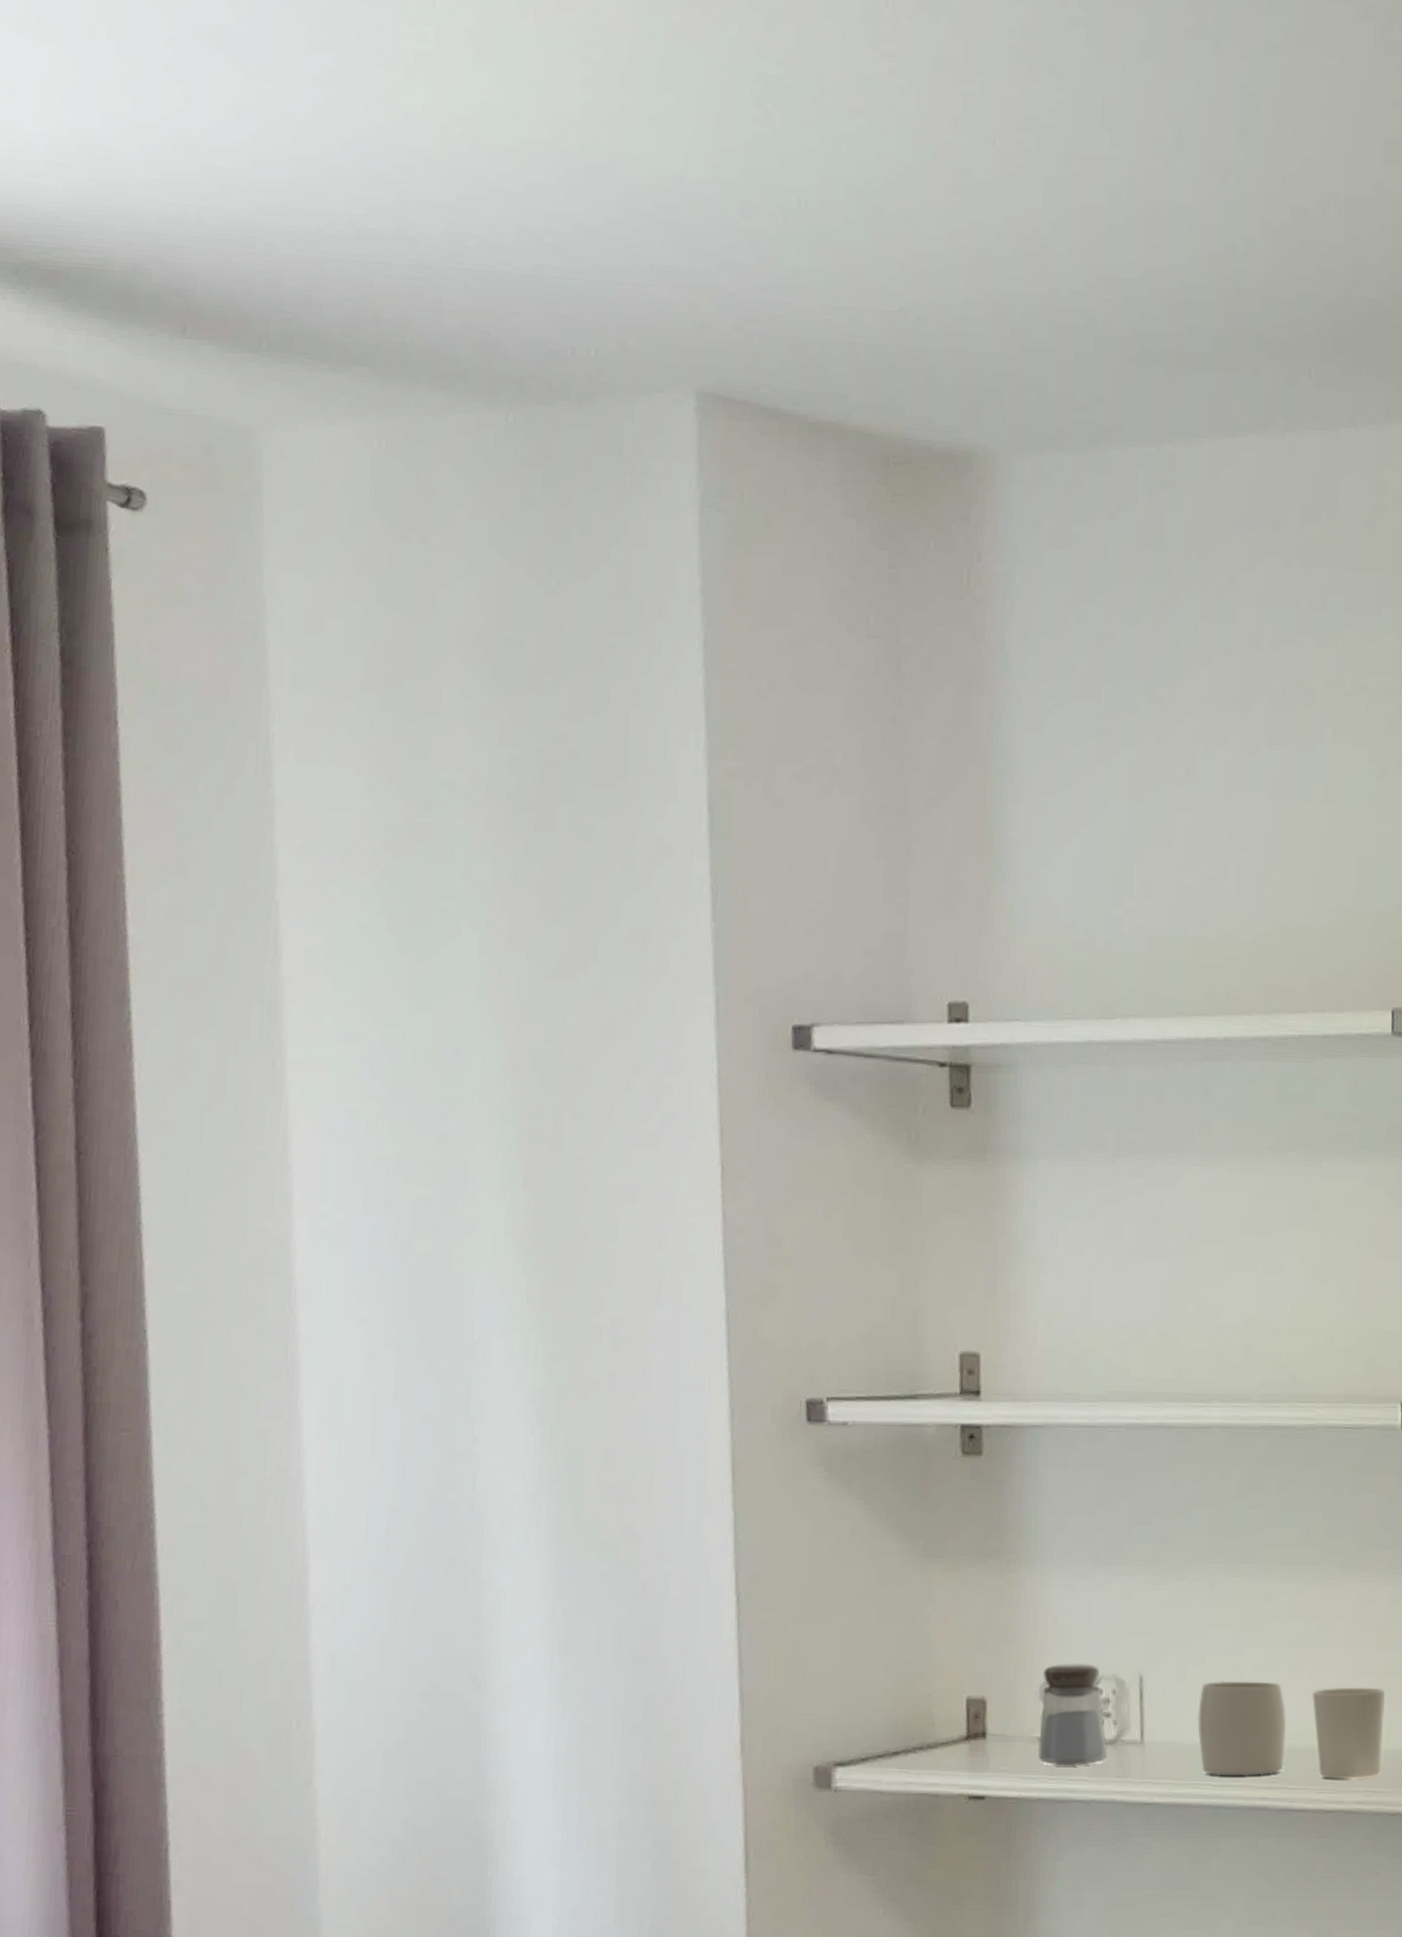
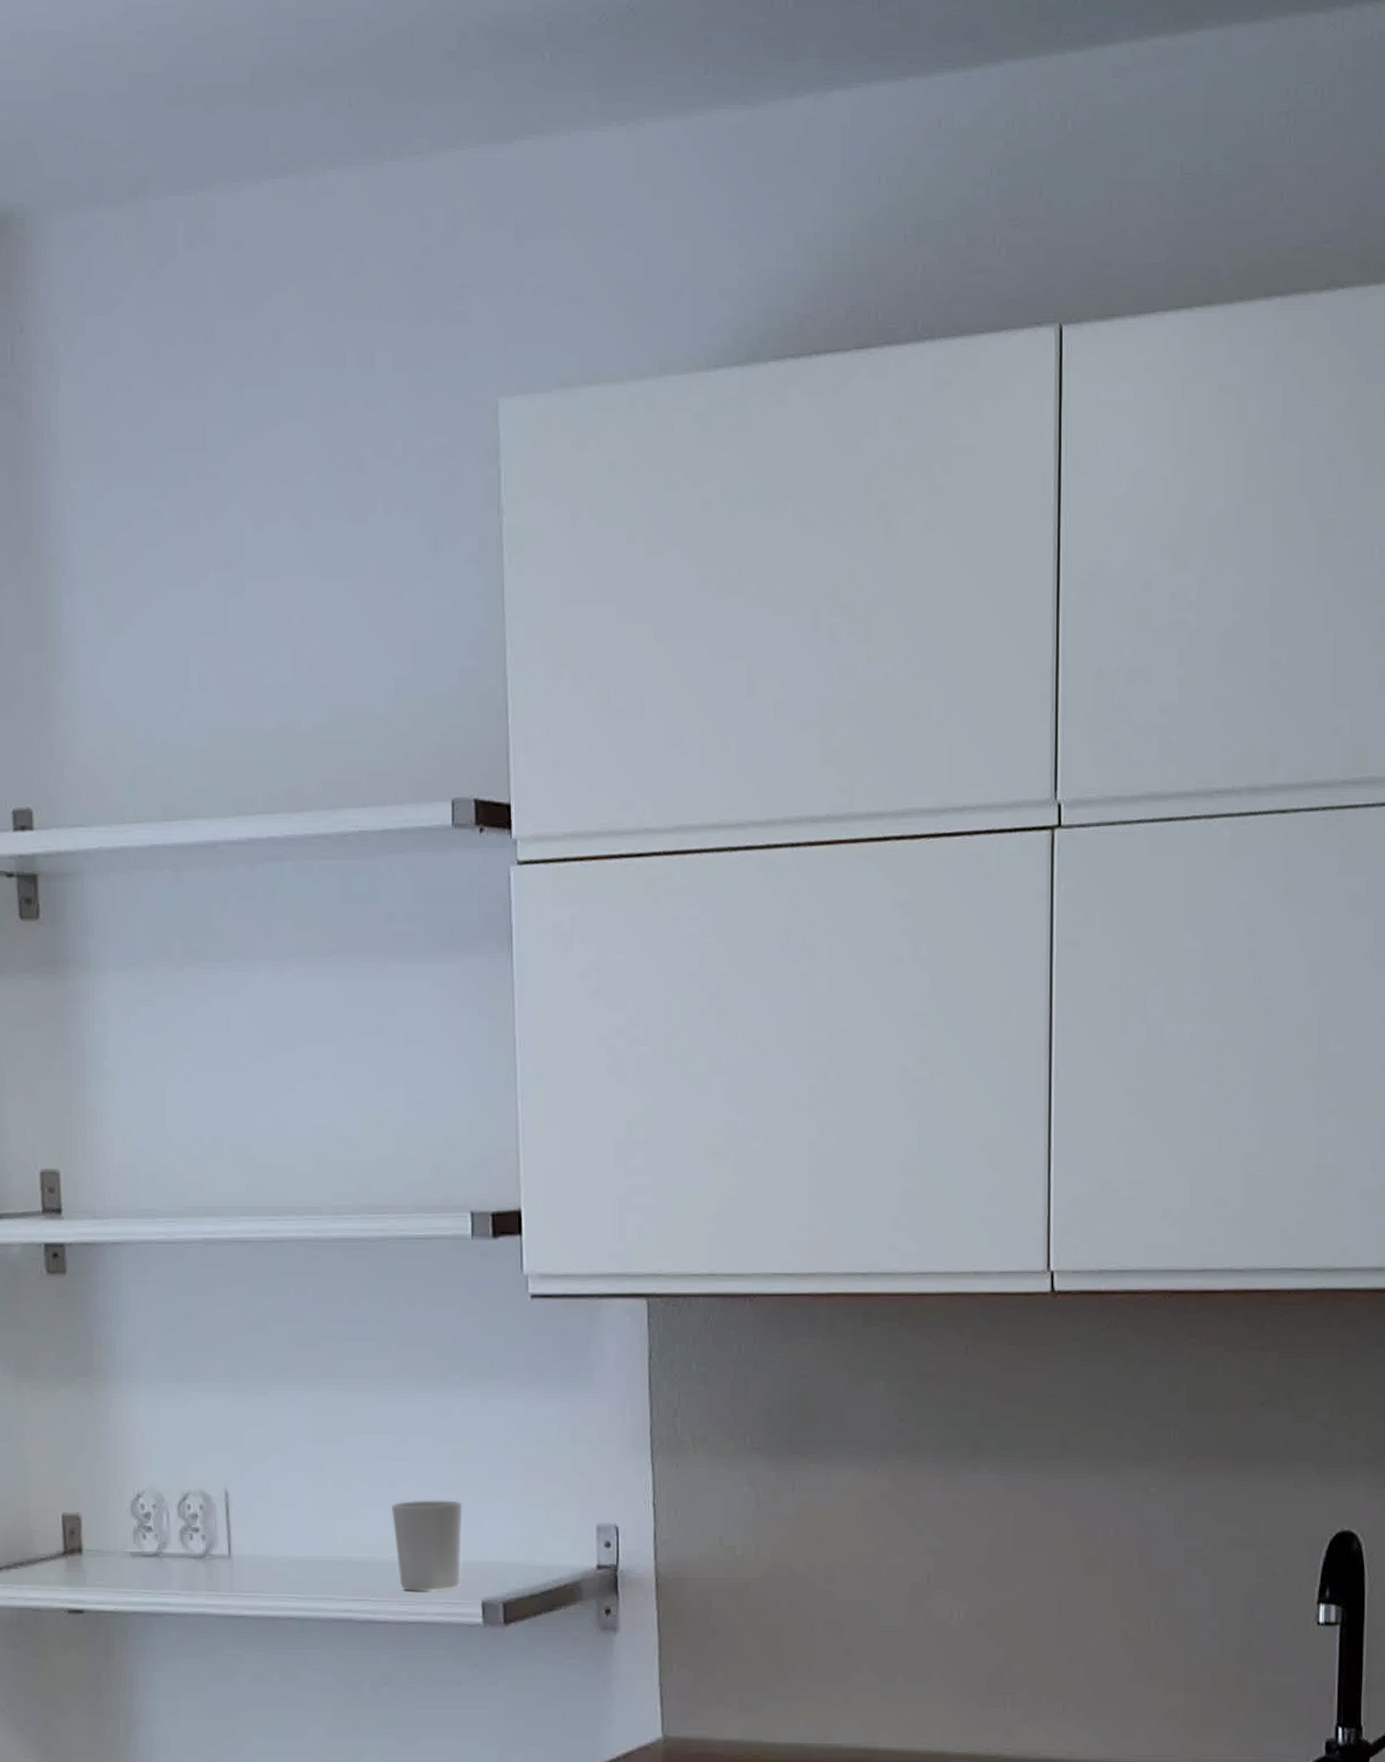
salt shaker: present [1038,1662,1107,1765] -> none [132,1478,196,1579]
mug: present [1198,1681,1287,1776] -> none [282,1495,368,1589]

